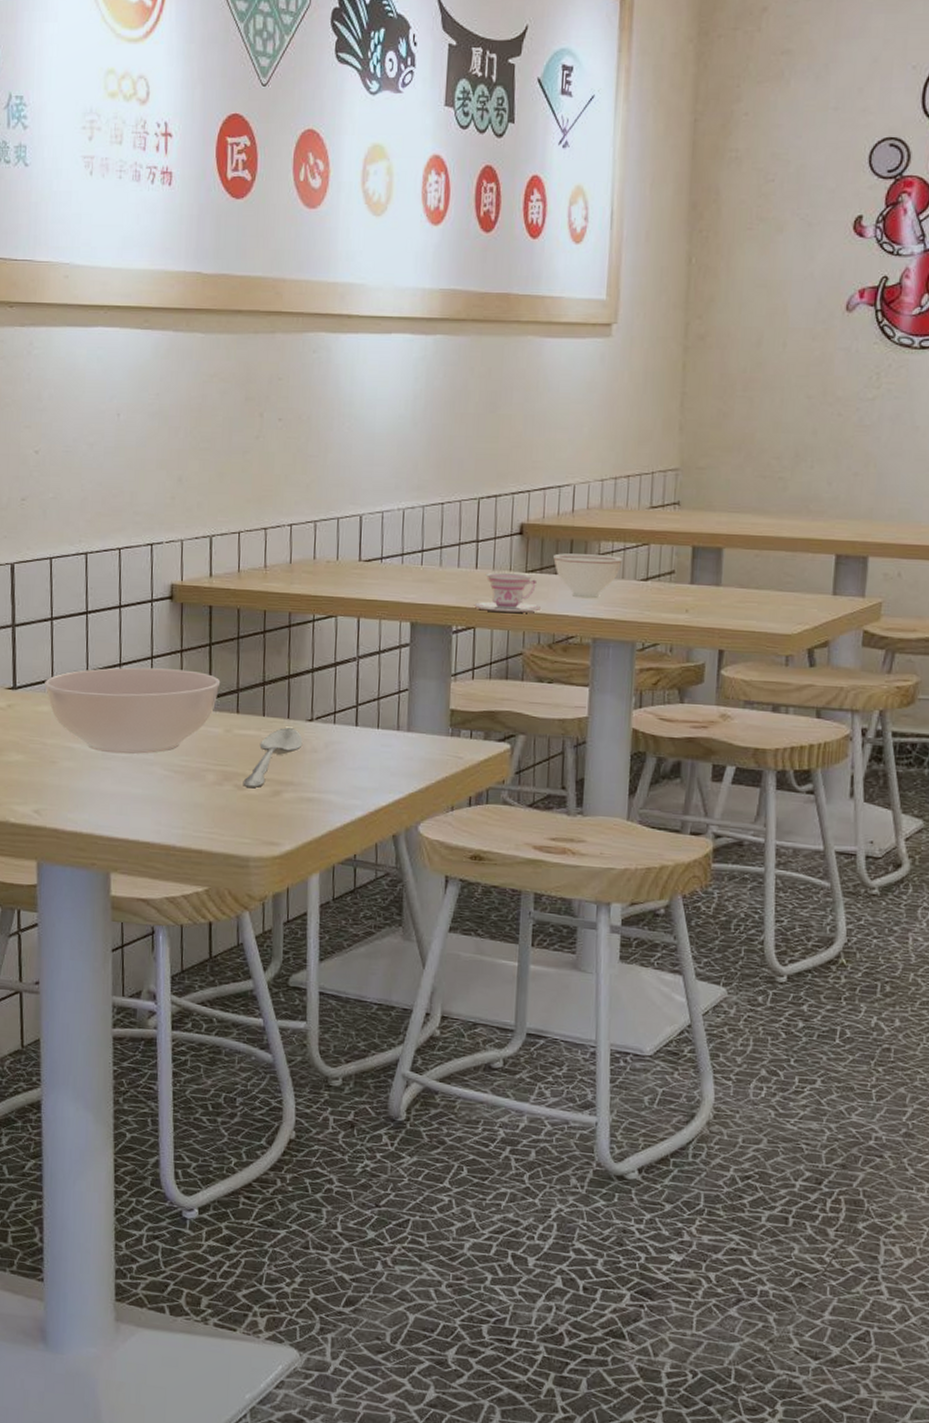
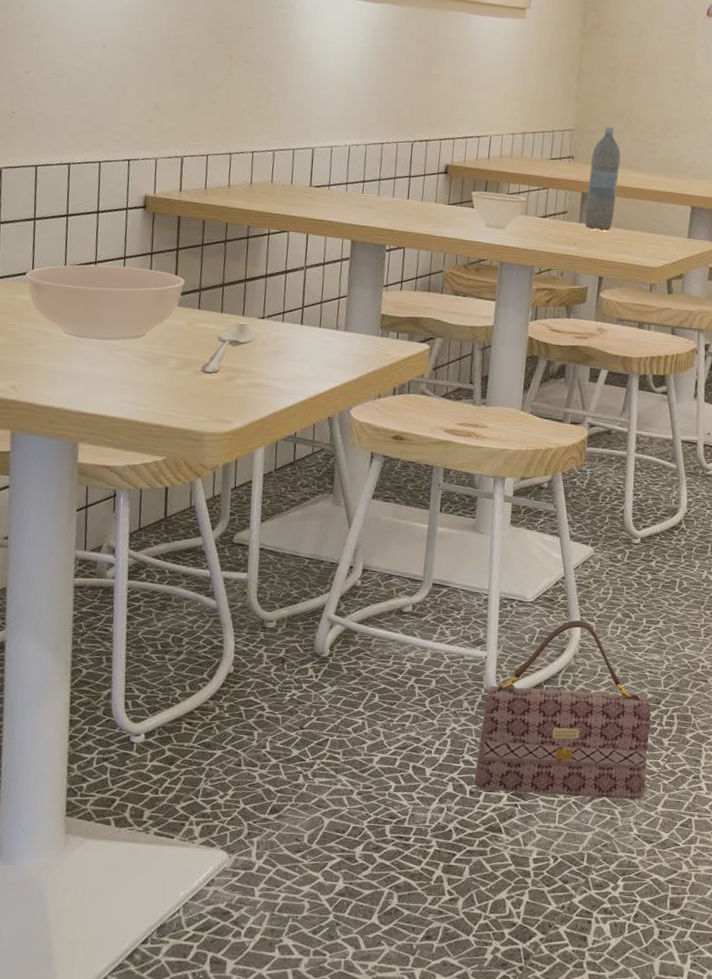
teacup: present [474,573,541,614] -> none [404,203,459,238]
handbag: none [587,1078,811,1304] -> present [473,620,651,800]
water bottle: none [697,461,741,593] -> present [584,126,621,232]

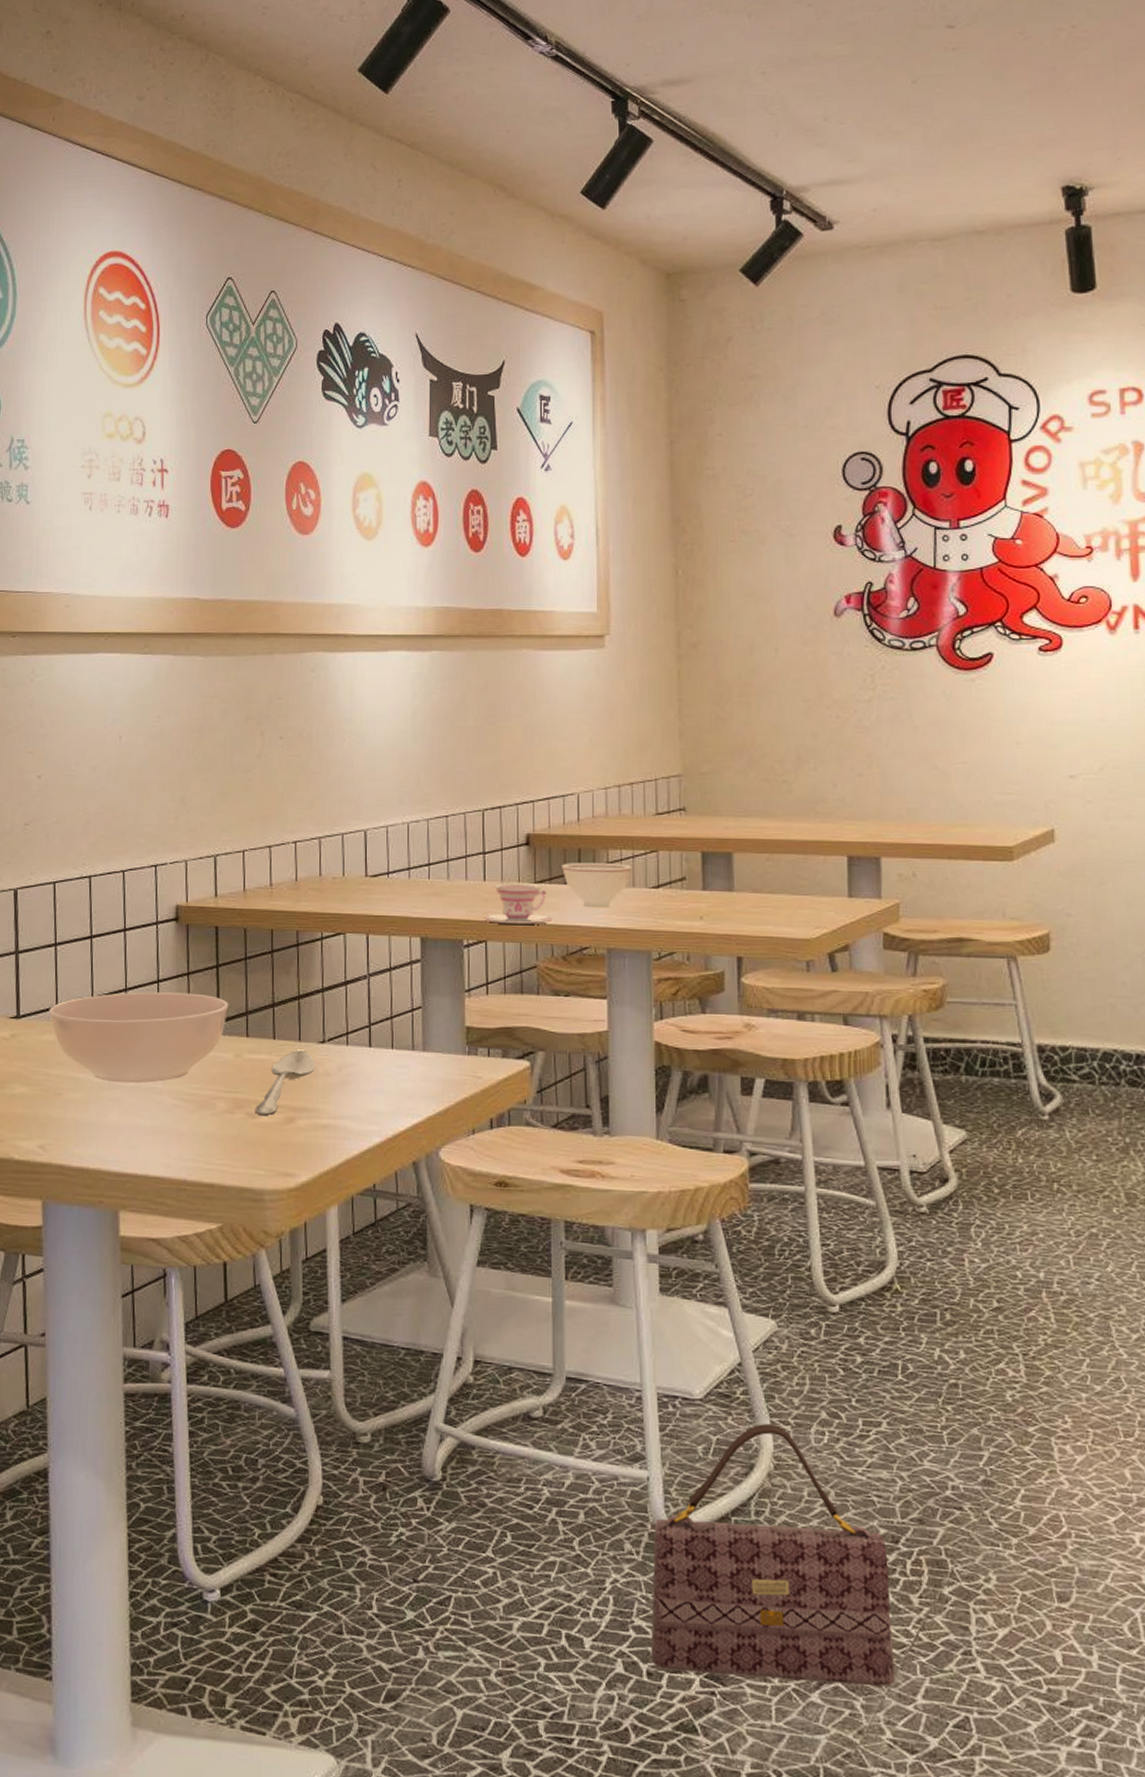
teacup: none [404,203,459,238] -> present [484,885,552,926]
water bottle: present [584,126,621,232] -> none [708,766,747,899]

